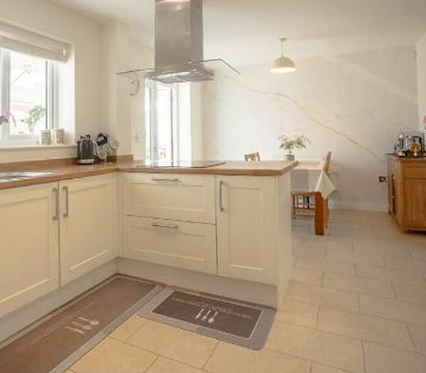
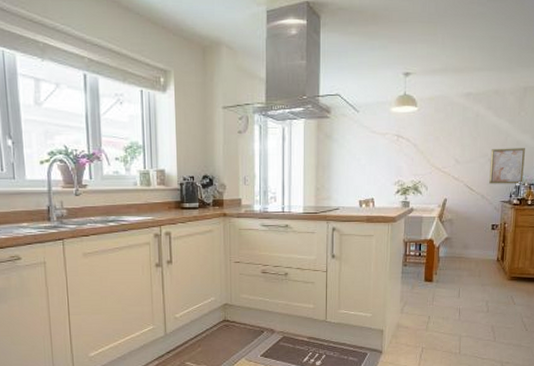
wall art: none [370,102,406,137] -> present [489,148,525,184]

